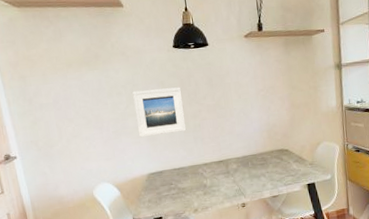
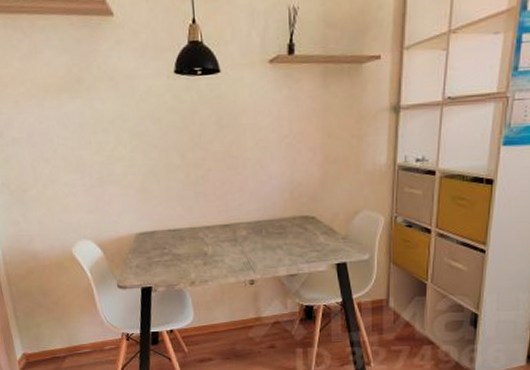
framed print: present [132,87,187,138] -> none [121,126,187,188]

